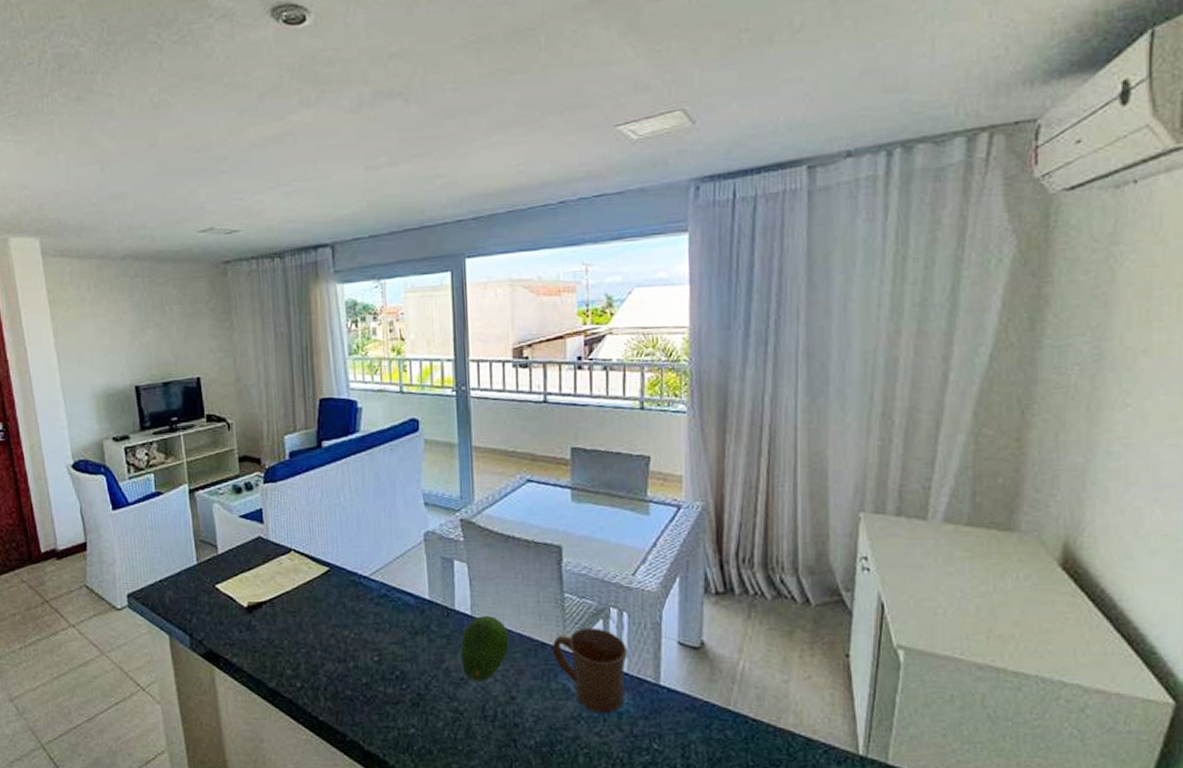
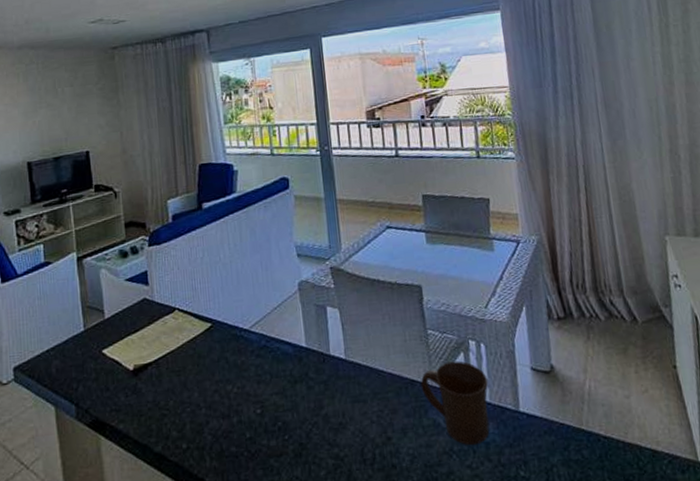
fruit: present [461,615,510,682] -> none [338,357,382,426]

